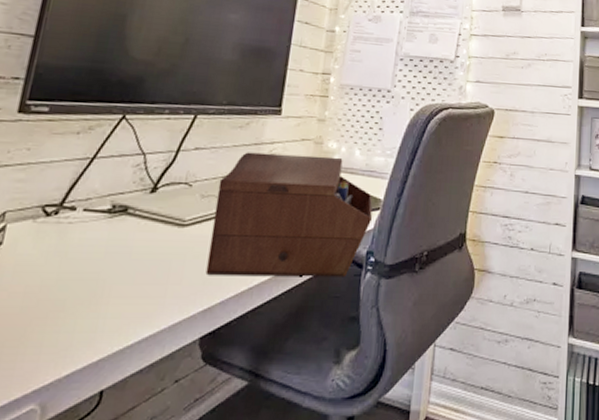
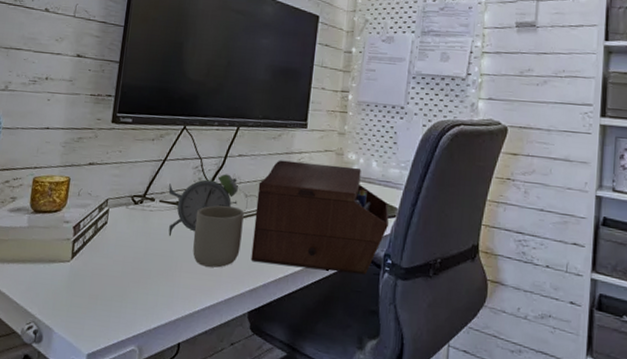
alarm clock: none [93,171,205,255] -> present [168,174,248,237]
mug: none [127,209,199,287] -> present [193,205,244,268]

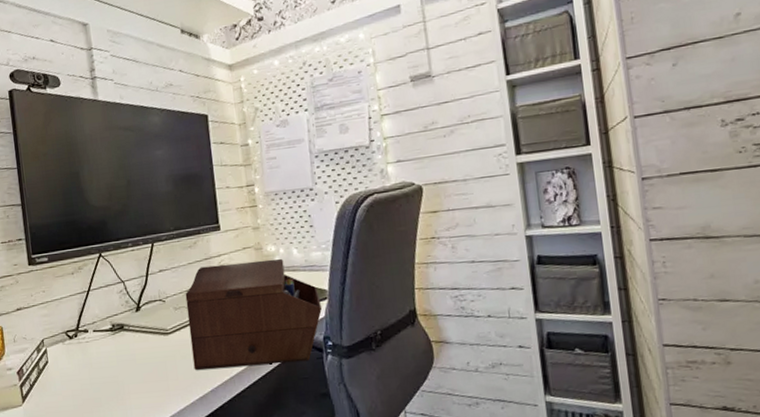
alarm clock: present [168,174,248,237] -> none [98,291,179,363]
mug: present [193,205,244,268] -> none [131,321,182,384]

